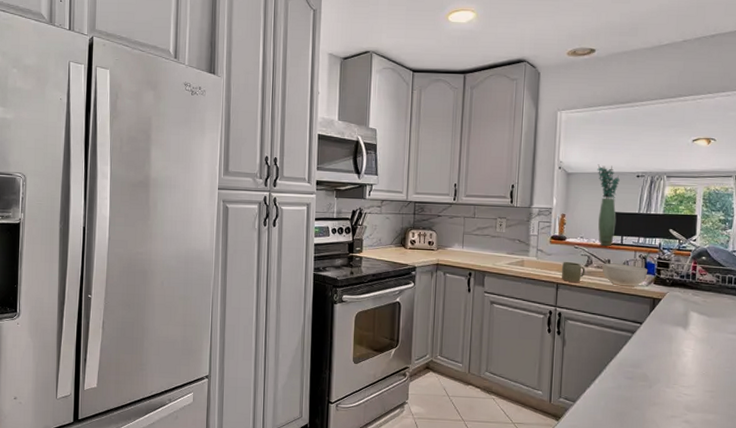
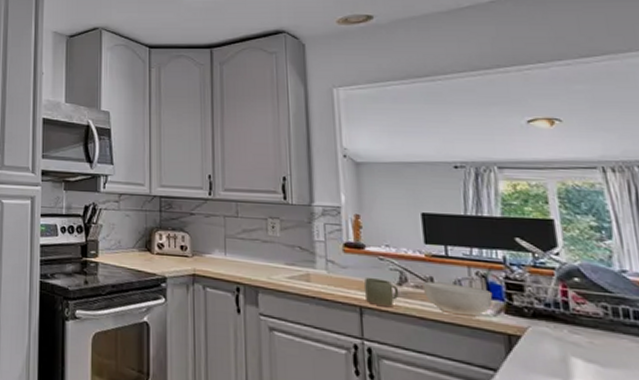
vase: present [597,164,620,247] -> none [396,151,435,260]

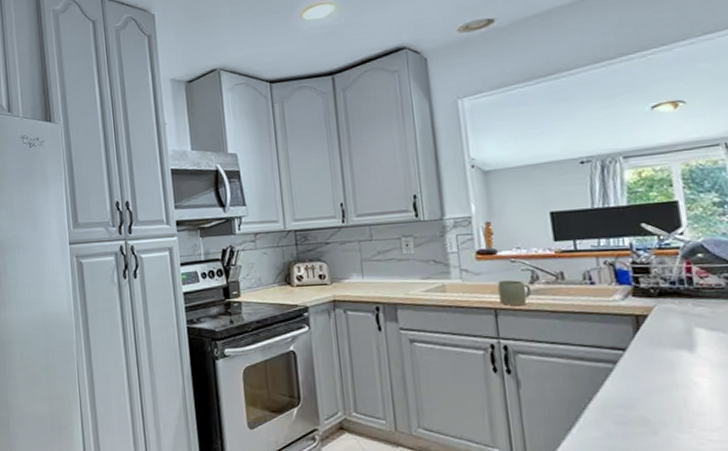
bowl: present [422,281,493,318] -> none [553,275,621,305]

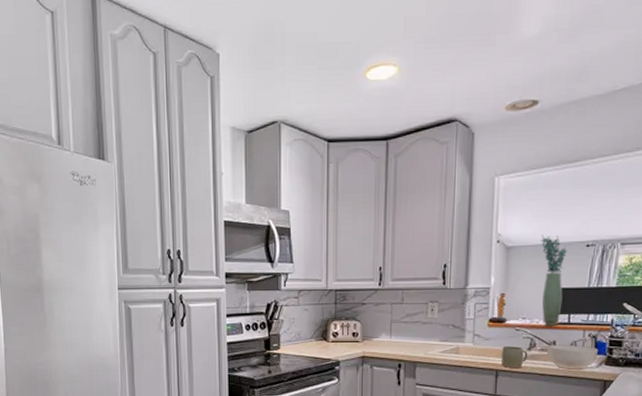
vase: none [522,154,564,256] -> present [541,235,567,327]
bowl: none [553,275,621,305] -> present [546,344,599,371]

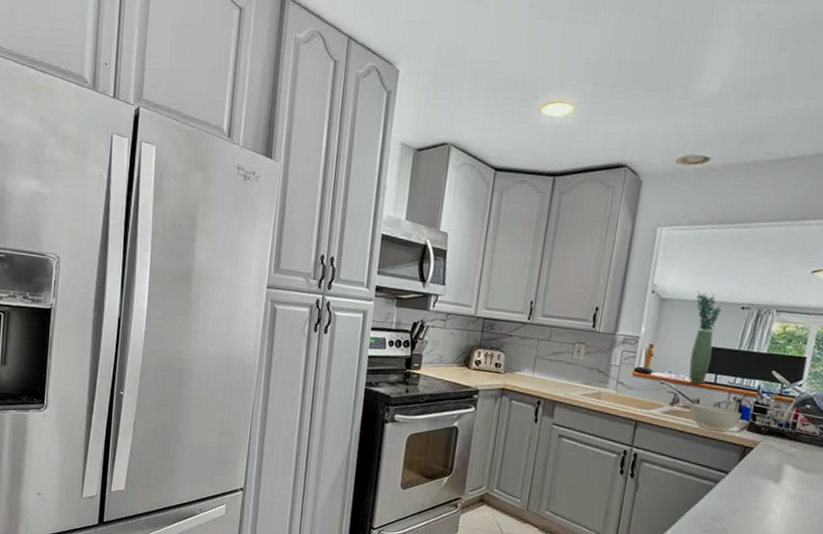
mug: present [501,346,528,369] -> none [641,398,670,422]

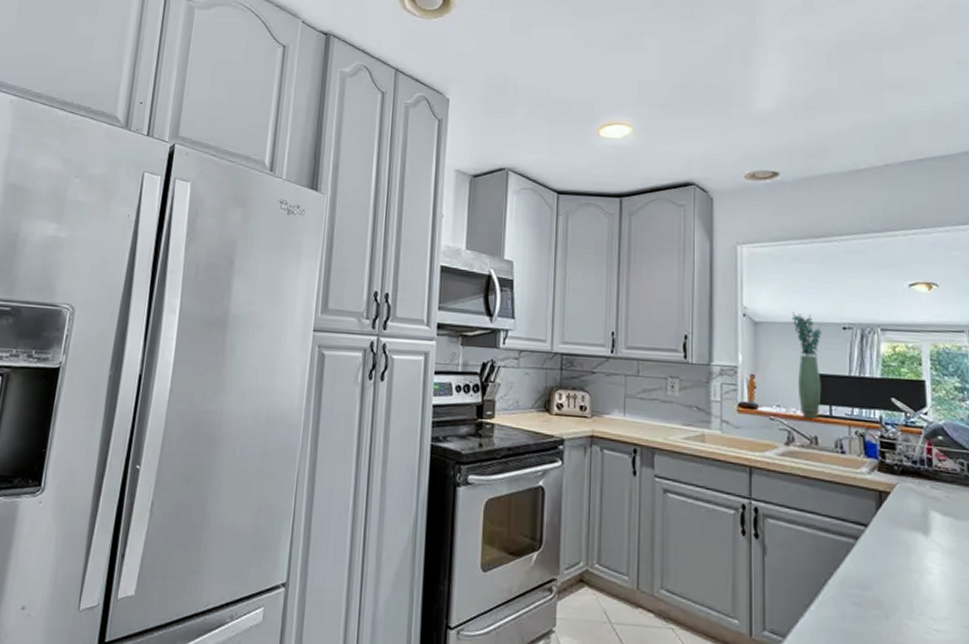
bowl: present [689,402,742,433] -> none [807,440,869,476]

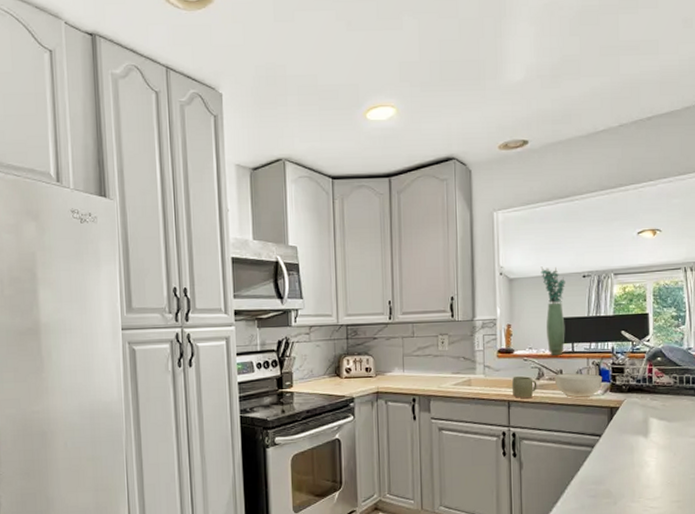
mug: none [754,438,786,467] -> present [511,376,537,399]
bowl: none [807,440,869,476] -> present [554,373,603,399]

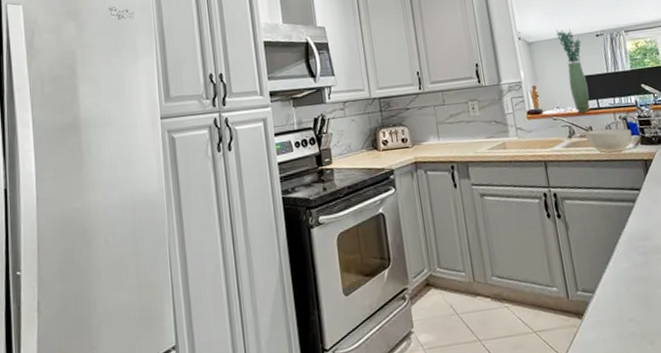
mug: present [511,376,537,399] -> none [545,135,571,158]

